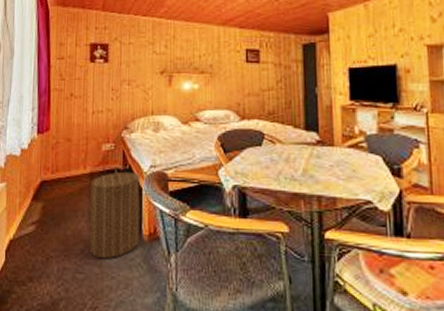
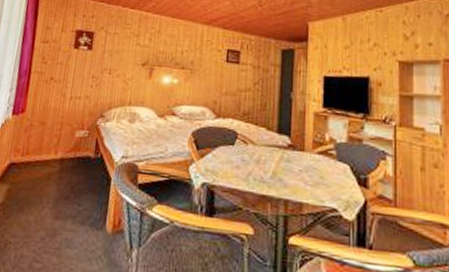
laundry hamper: present [89,168,140,260] -> none [50,156,110,250]

